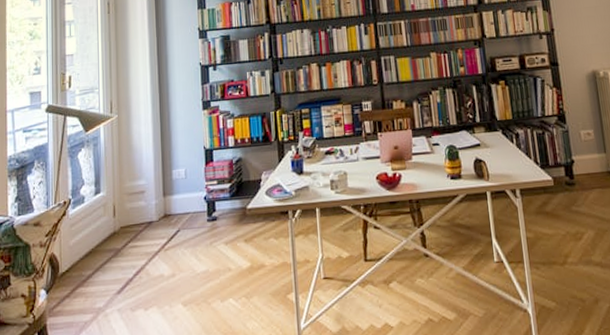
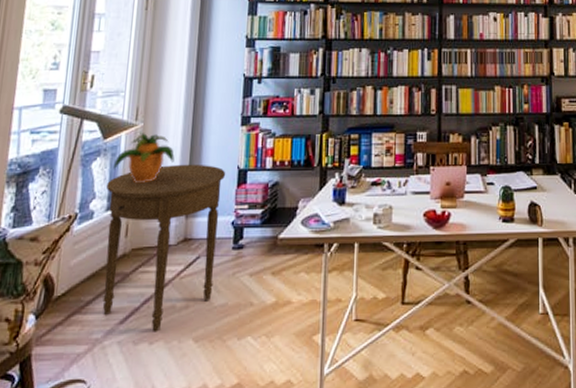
side table: none [92,147,195,300] -> present [102,164,226,333]
potted plant: none [96,122,148,168] -> present [113,132,175,182]

